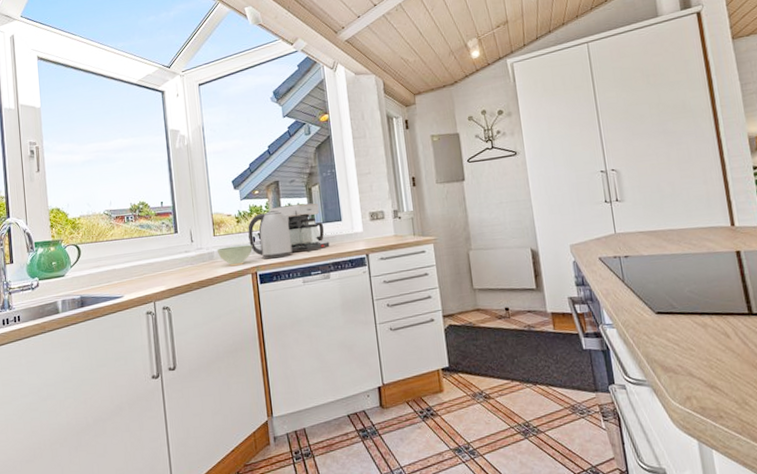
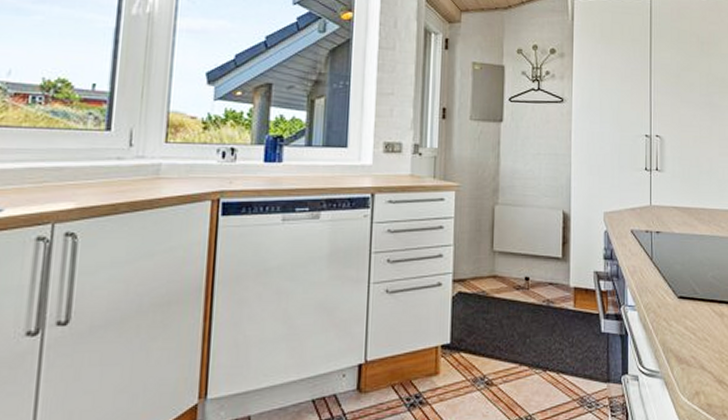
bowl: present [216,244,253,267] -> none [165,159,221,188]
kettle: present [248,210,293,260] -> none [216,120,278,184]
coffee maker: present [270,202,330,253] -> none [254,116,327,182]

